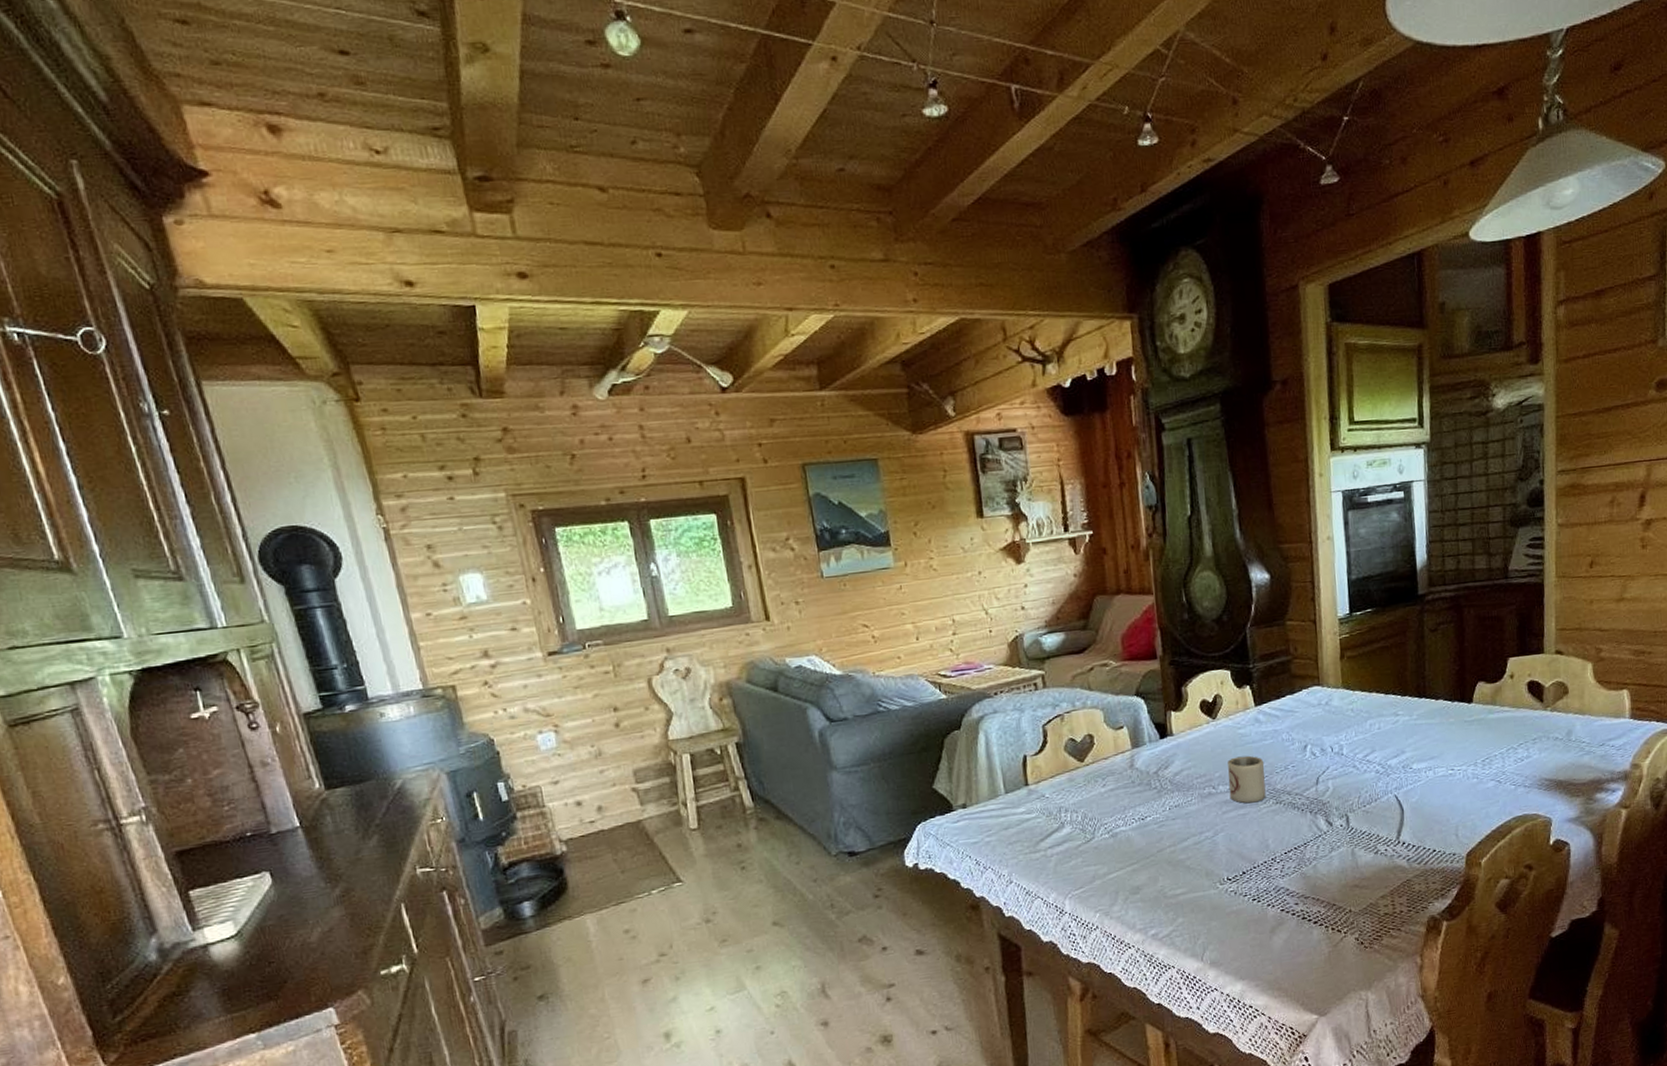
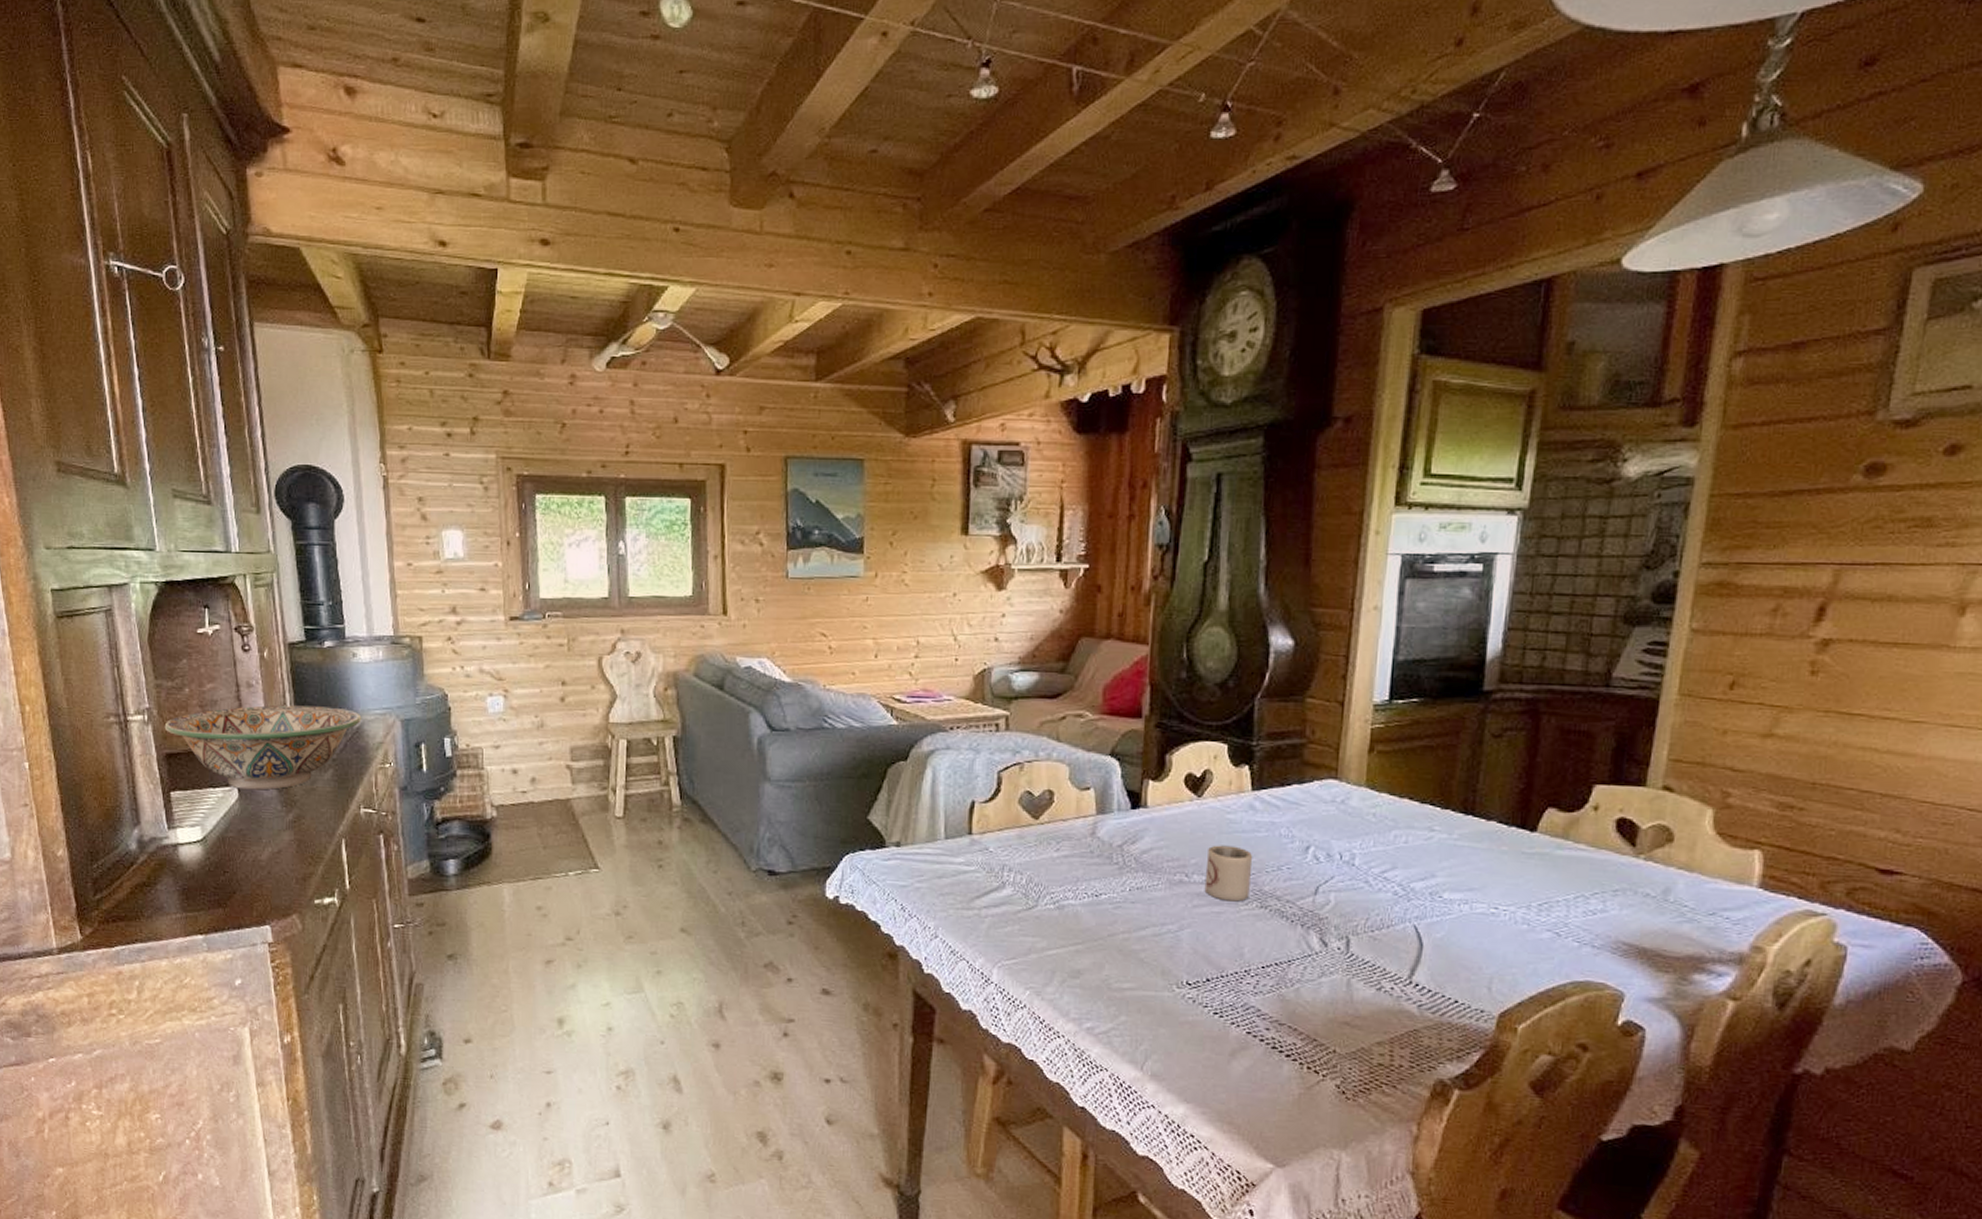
decorative bowl: none [168,771,402,874] -> present [164,705,362,790]

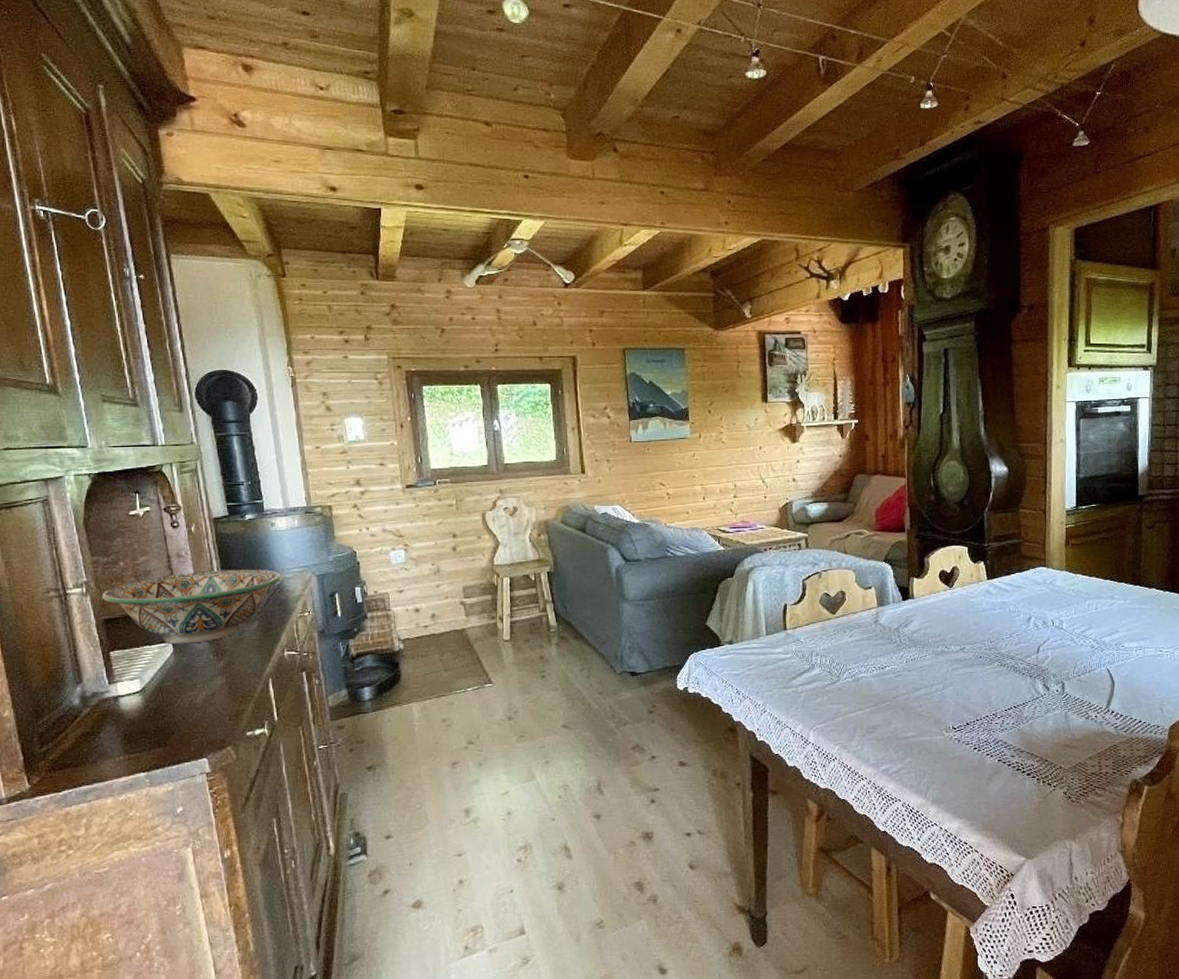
cup: present [1204,845,1253,902] -> none [959,622,992,663]

